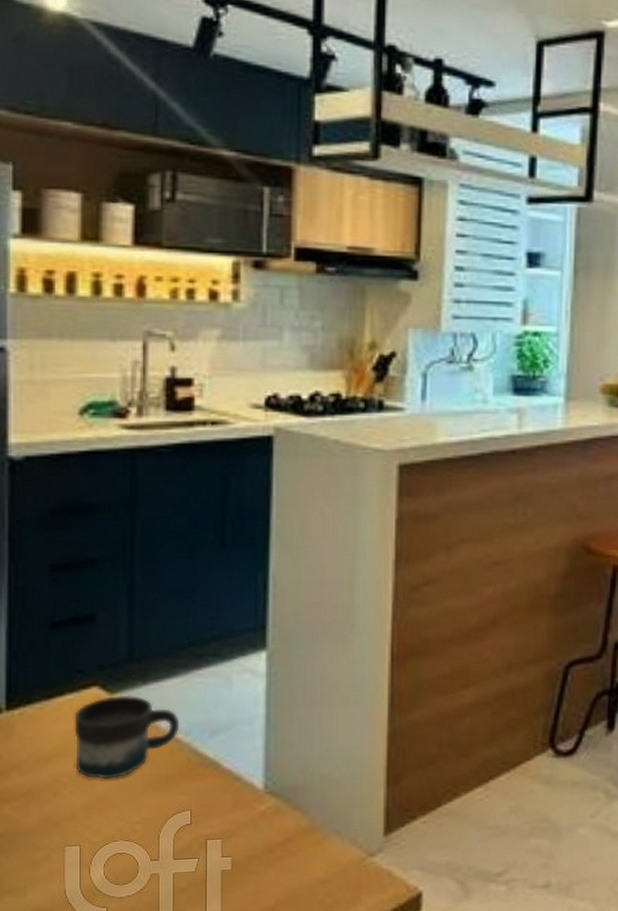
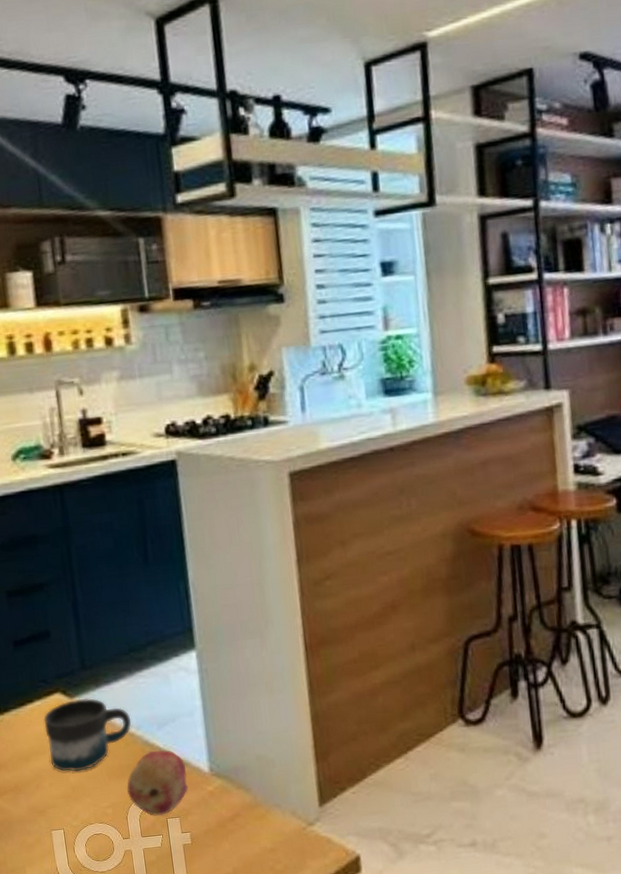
fruit: none [164,760,236,837] -> present [127,750,188,817]

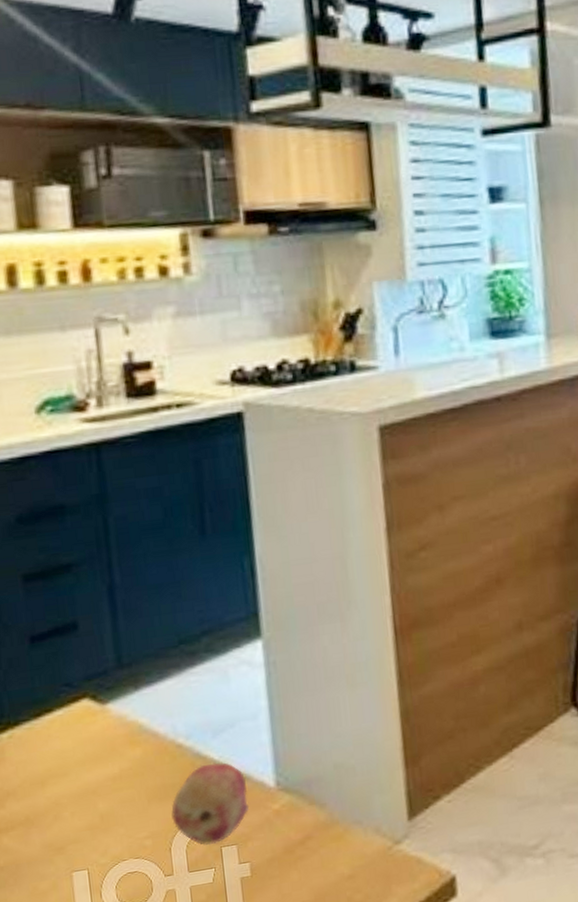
mug: present [43,698,132,772] -> none [66,703,180,797]

